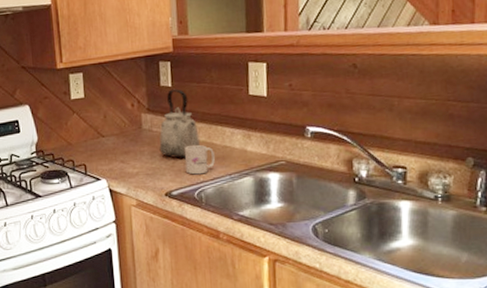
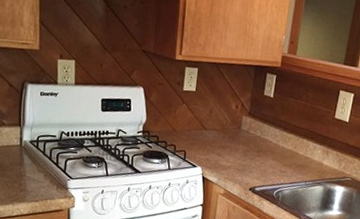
kettle: present [159,89,200,158] -> none [252,100,288,160]
mug: present [184,144,215,175] -> none [270,151,297,178]

